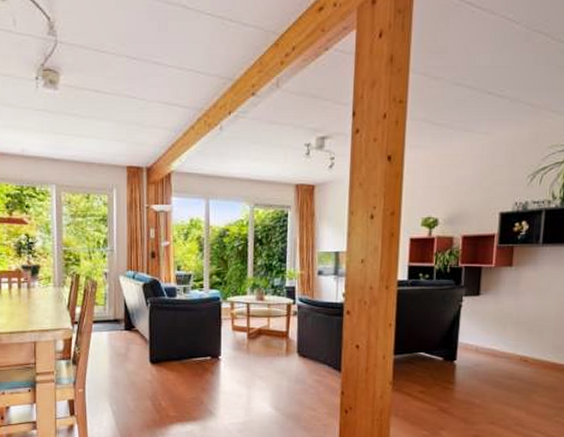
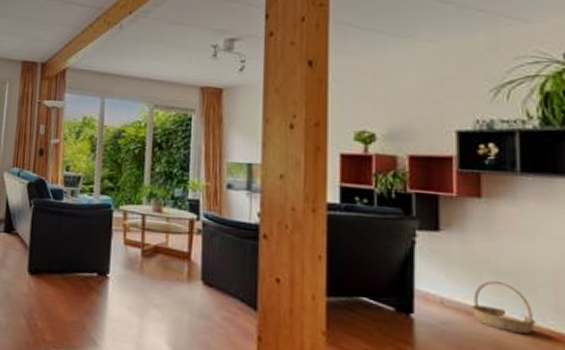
basket: none [496,330,540,367] -> present [470,281,537,335]

